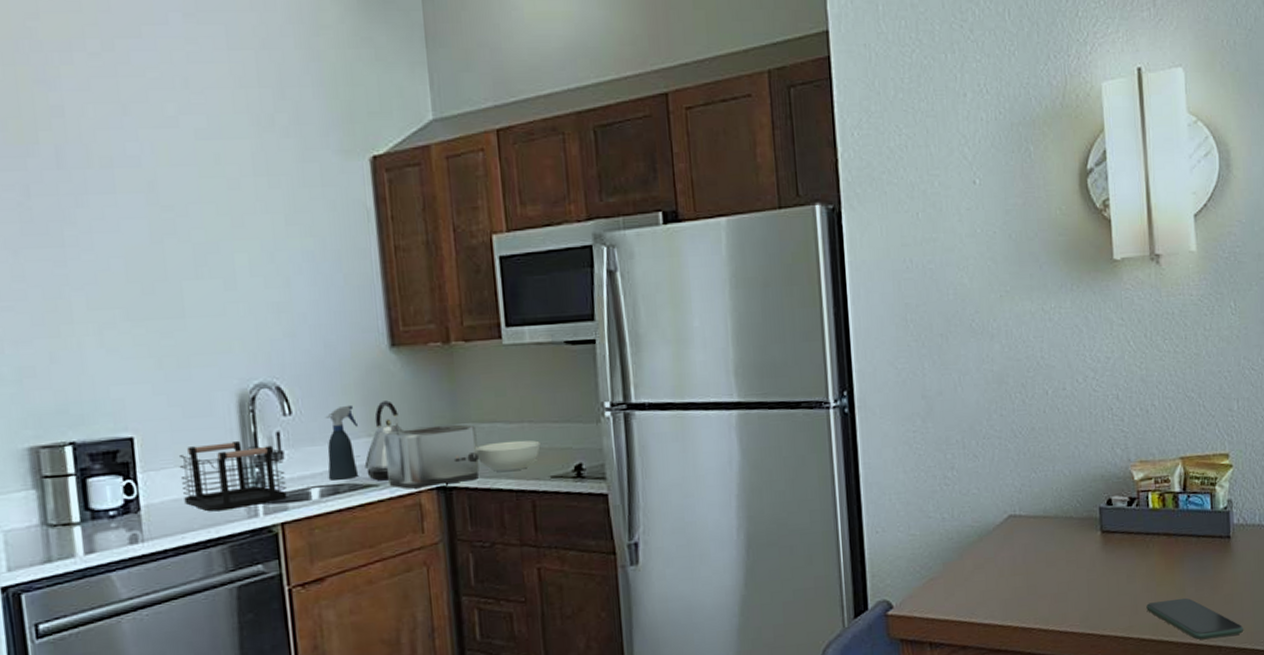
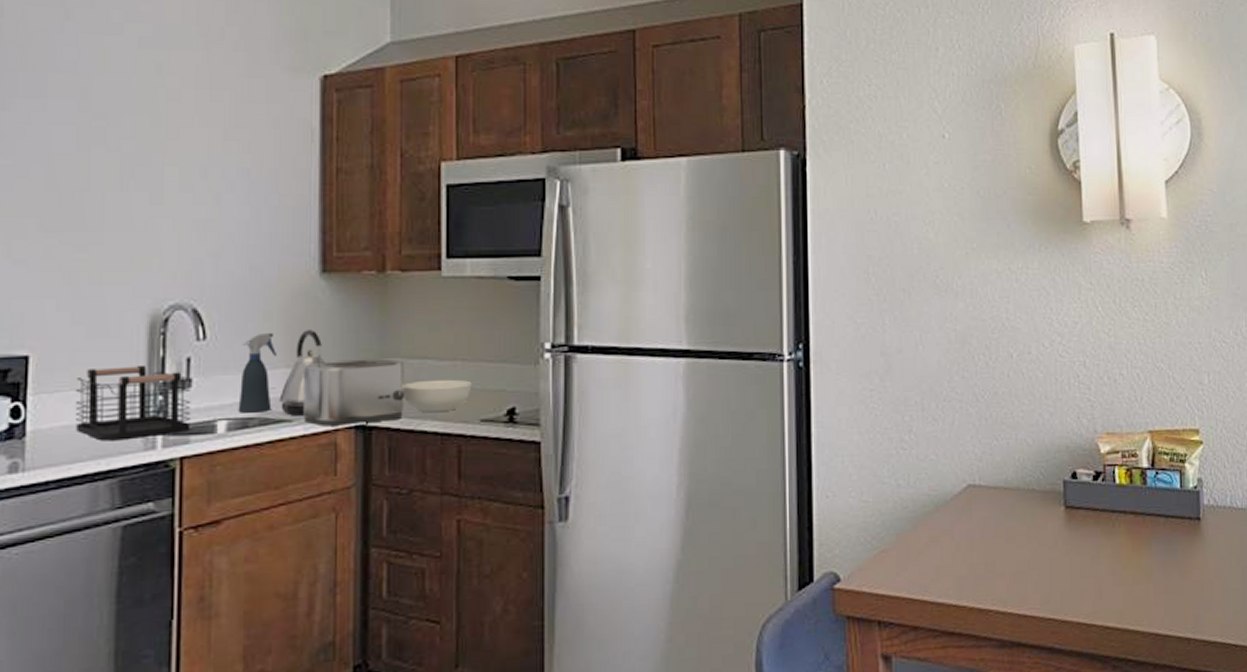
smartphone: present [1146,597,1244,640] -> none [1111,583,1215,631]

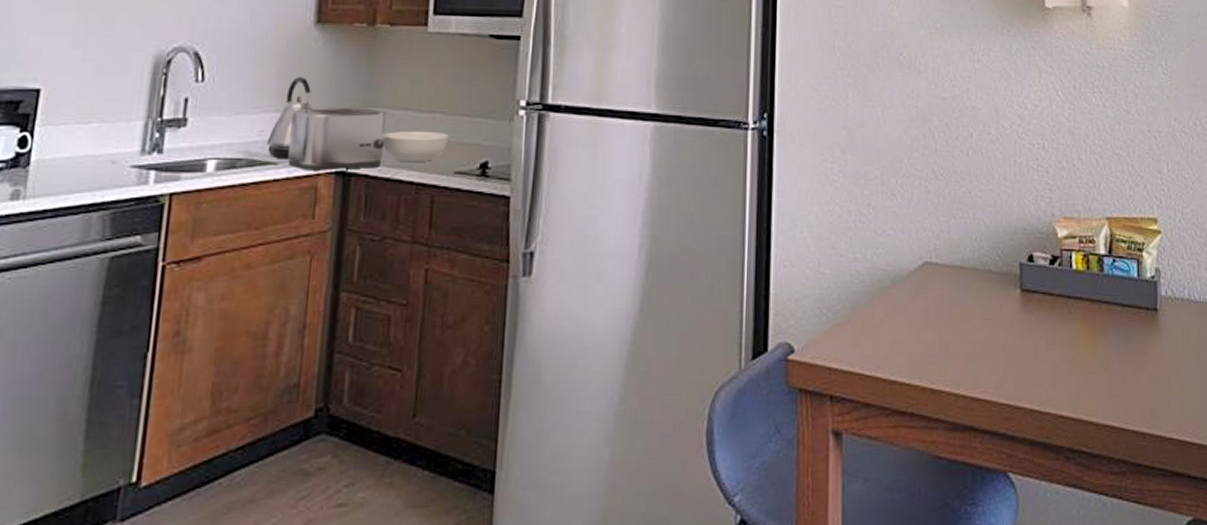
dish rack: present [75,364,191,441] -> none [76,102,186,174]
spray bottle: present [238,332,276,413] -> none [227,77,268,154]

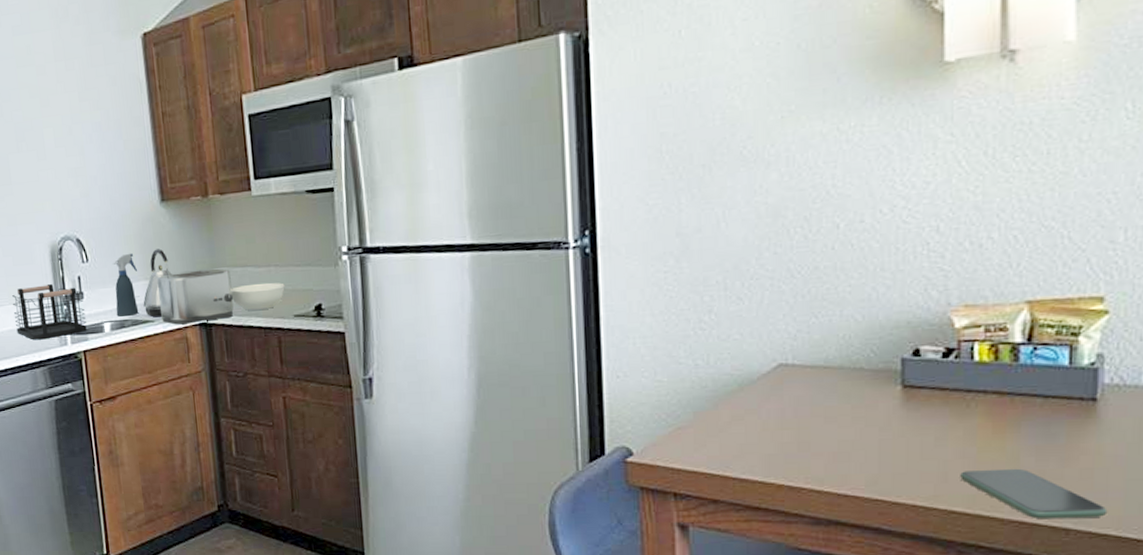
dish rack: none [76,102,186,174] -> present [12,283,87,340]
spray bottle: none [227,77,268,154] -> present [113,253,139,317]
smartphone: none [1066,373,1171,424] -> present [960,468,1108,519]

